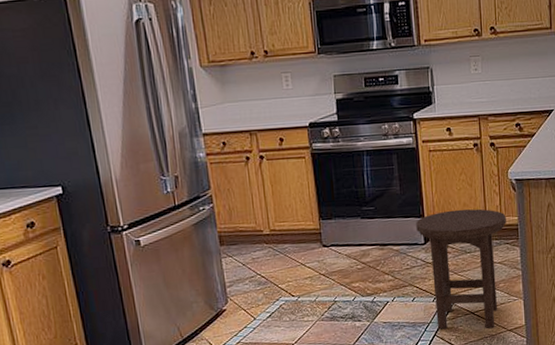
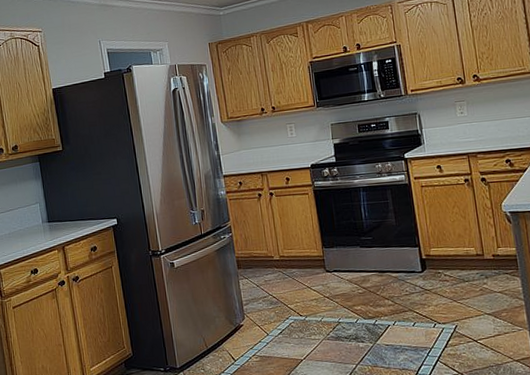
stool: present [416,209,506,330] -> none [412,239,504,357]

